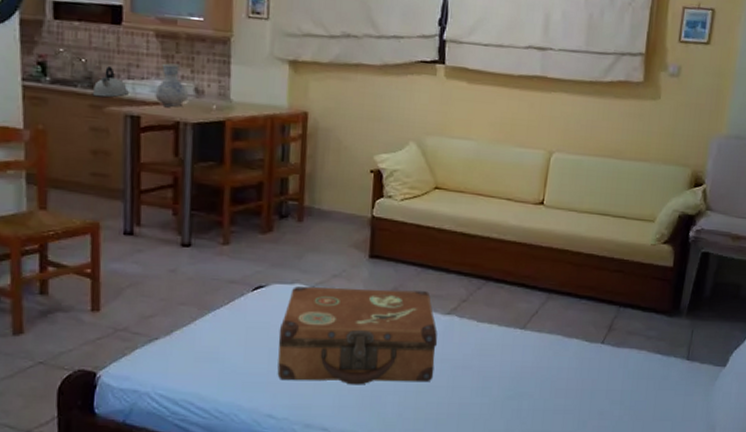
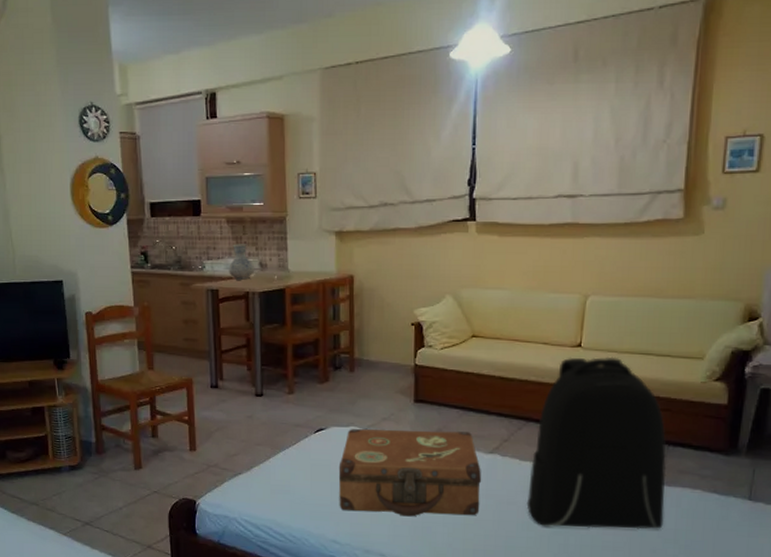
kettle: present [92,66,129,98] -> none [181,251,209,277]
backpack: none [482,214,618,392] -> present [526,356,666,529]

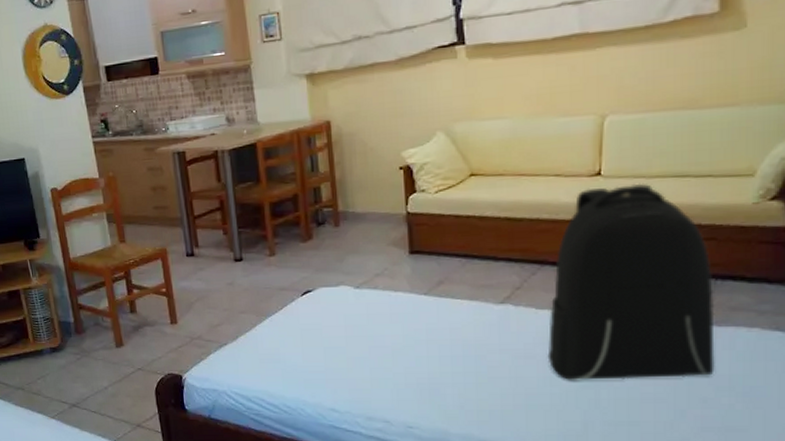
vase: present [229,244,255,280] -> none [194,99,222,139]
suitcase: present [338,428,481,517] -> none [330,282,493,379]

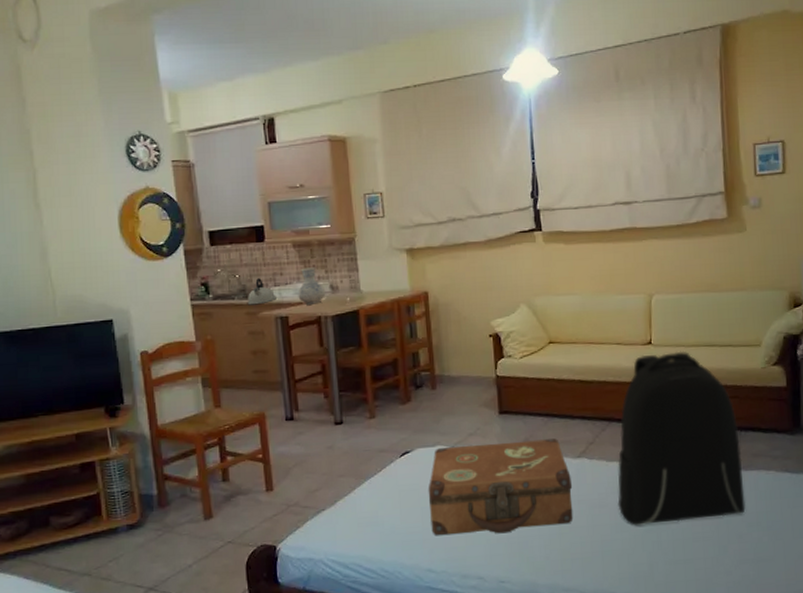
kettle: none [145,113,173,141] -> present [247,278,277,305]
vase: none [194,99,222,139] -> present [298,267,326,305]
suitcase: none [330,282,493,379] -> present [428,438,573,535]

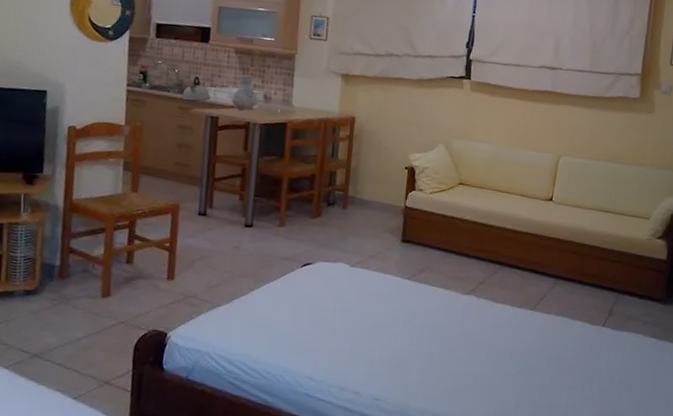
suitcase: present [428,438,573,535] -> none [318,264,458,354]
backpack: present [617,351,746,525] -> none [496,209,617,370]

